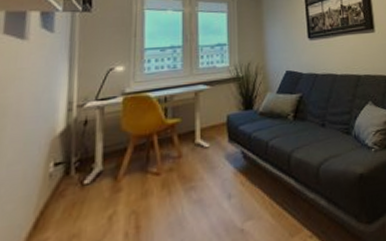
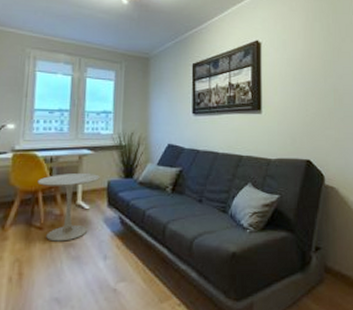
side table: none [152,109,218,187] -> present [37,173,100,242]

